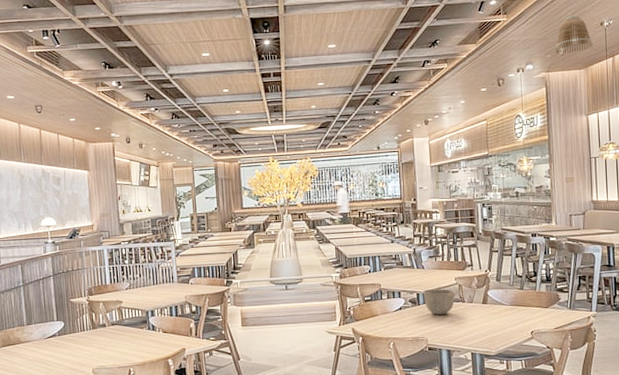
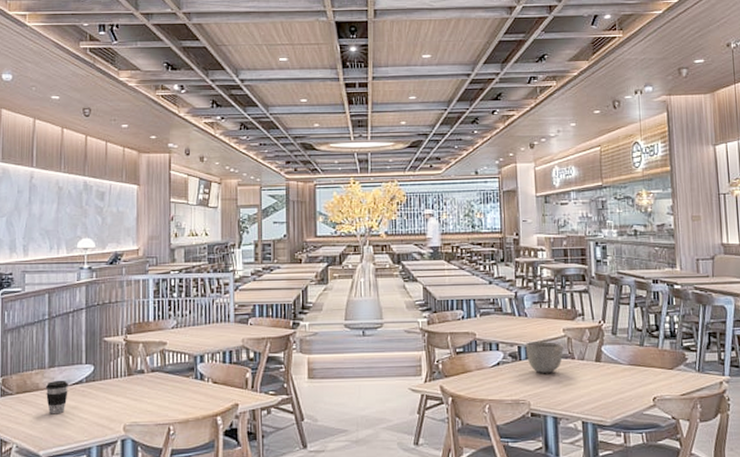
coffee cup: none [25,334,45,362] -> present [45,380,68,414]
lamp shade: present [554,14,594,54] -> none [676,34,720,76]

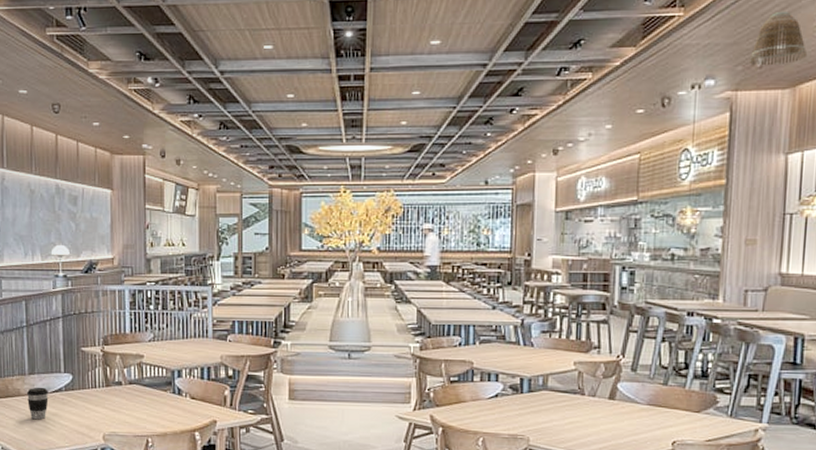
bowl: present [525,341,564,373] -> none [528,374,573,408]
lamp shade: none [676,34,720,76] -> present [748,11,808,66]

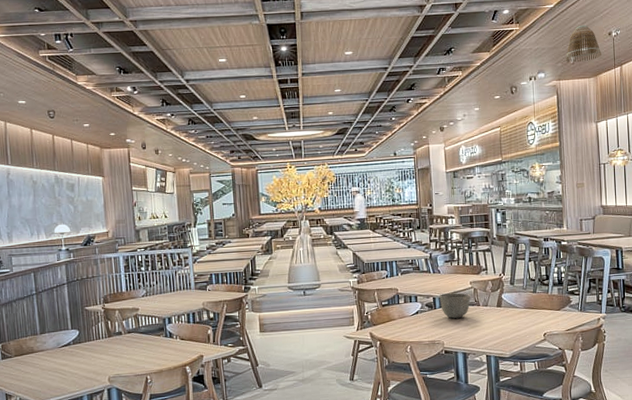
coffee cup: present [26,387,49,420] -> none [39,343,59,372]
bowl: none [528,374,573,408] -> present [439,293,471,318]

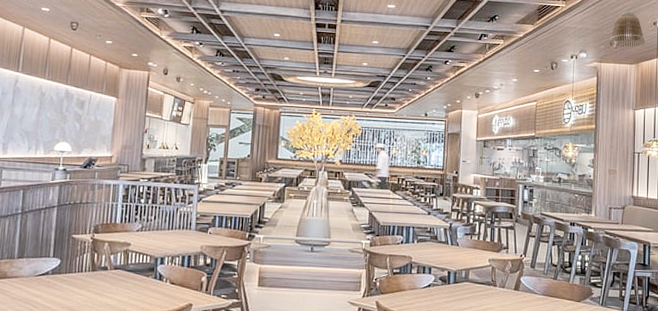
bowl: present [439,293,471,318] -> none [454,268,488,297]

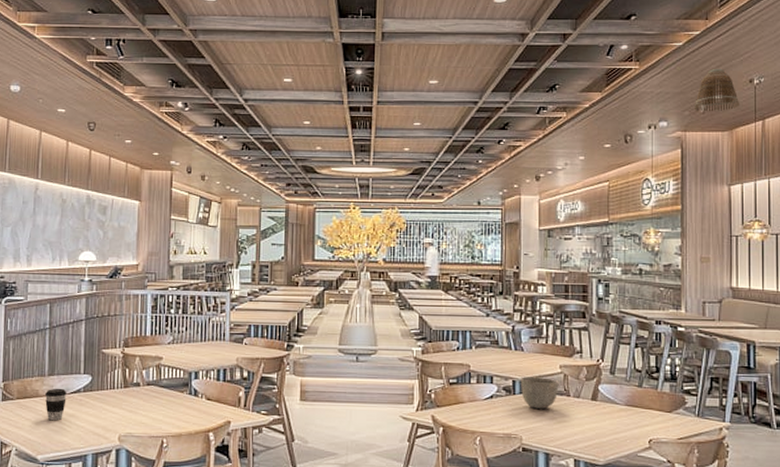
coffee cup: none [12,270,35,302] -> present [44,388,67,421]
bowl: none [454,268,488,297] -> present [520,377,559,409]

